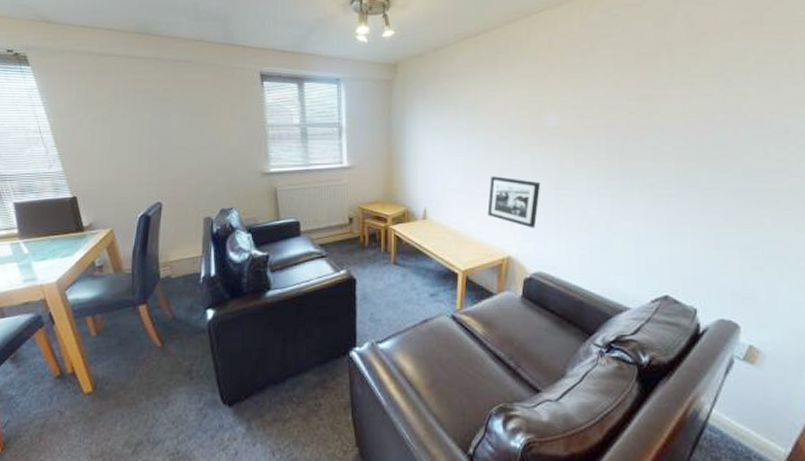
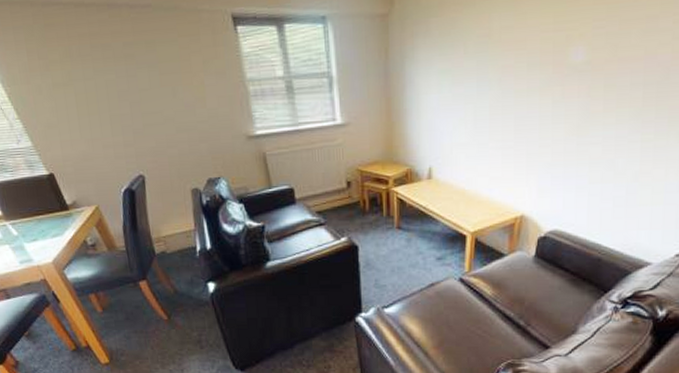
picture frame: present [487,176,541,228] -> none [500,125,562,183]

